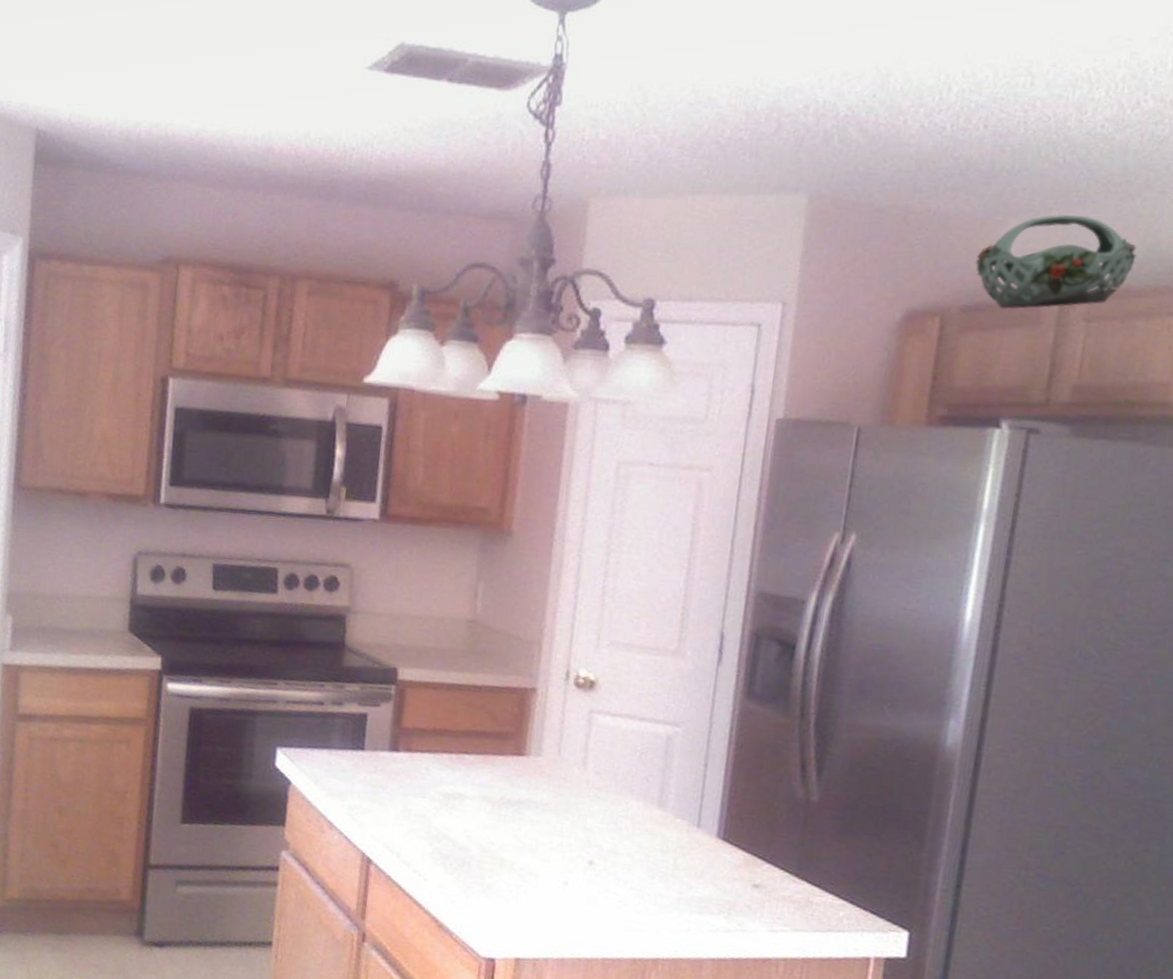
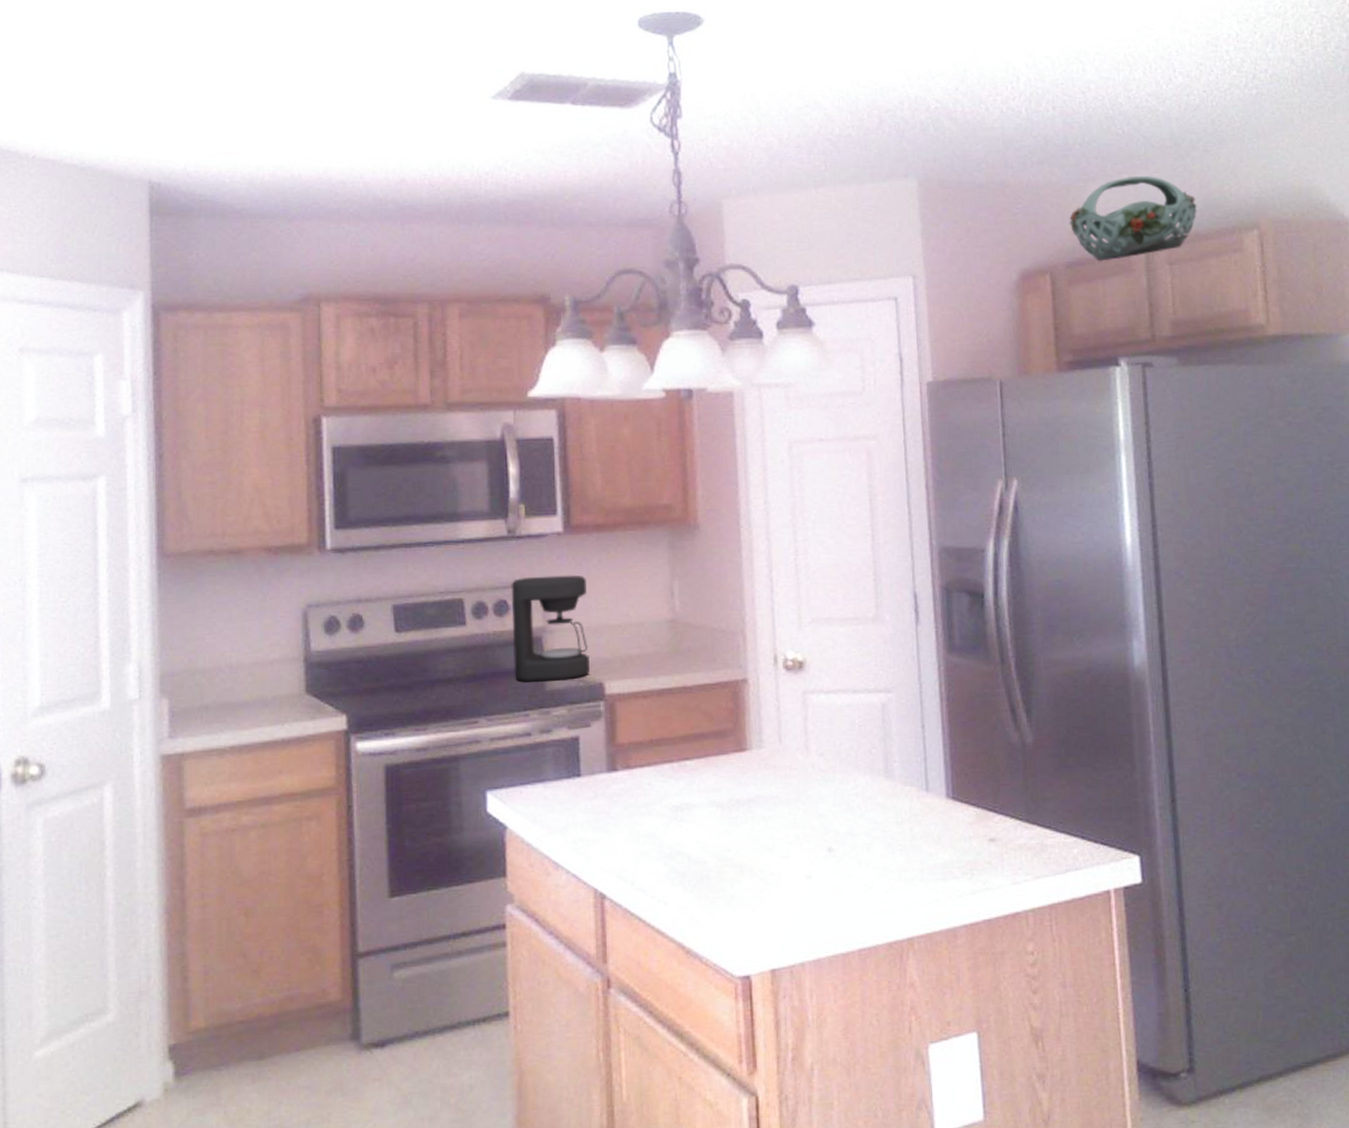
coffee maker: none [315,557,395,660] -> present [511,575,590,682]

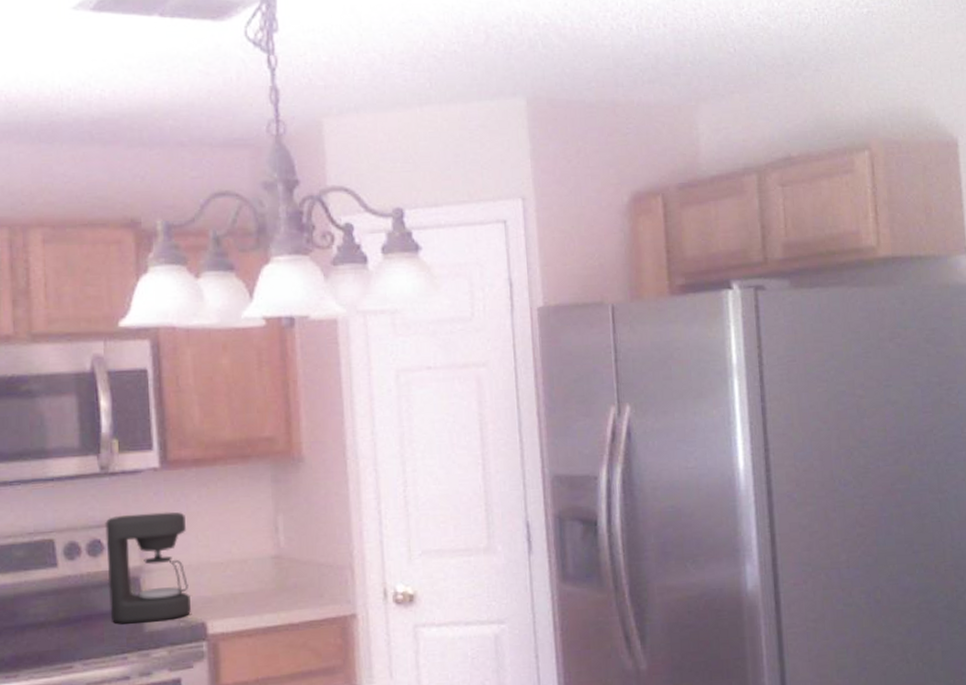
decorative basket: present [1069,175,1197,262] -> none [680,95,809,183]

